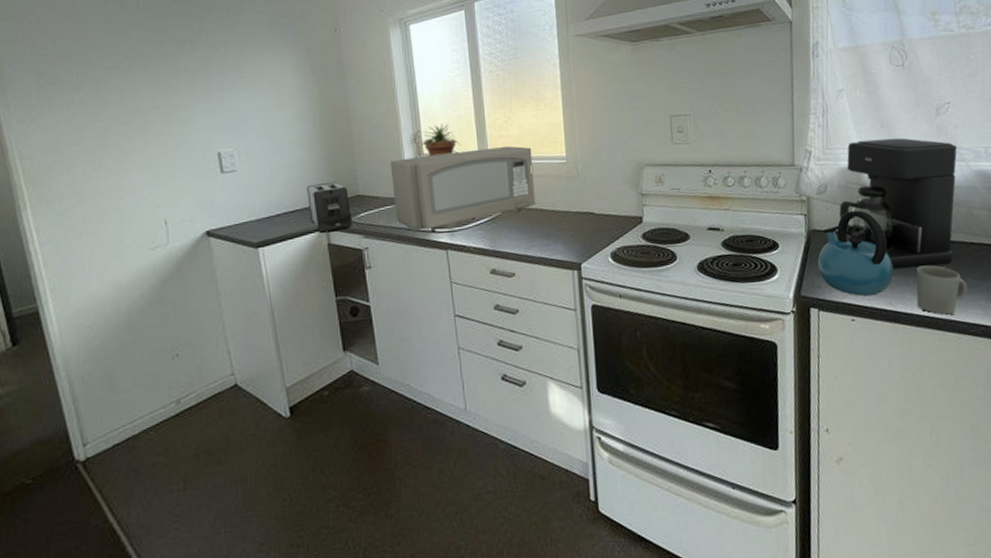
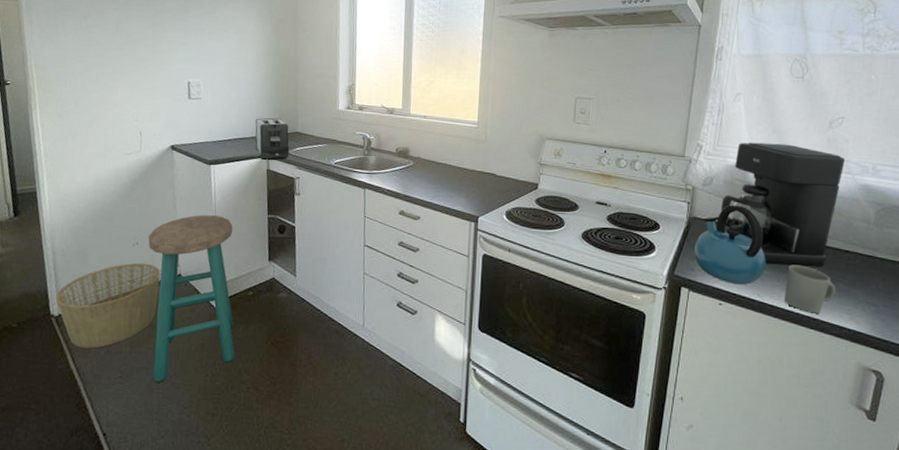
basket: none [79,377,212,495] -> present [55,263,161,349]
stool: none [191,307,316,521] -> present [148,215,235,383]
microwave: present [390,146,536,231] -> none [325,105,448,171]
potted plant: present [422,123,461,157] -> none [355,80,388,108]

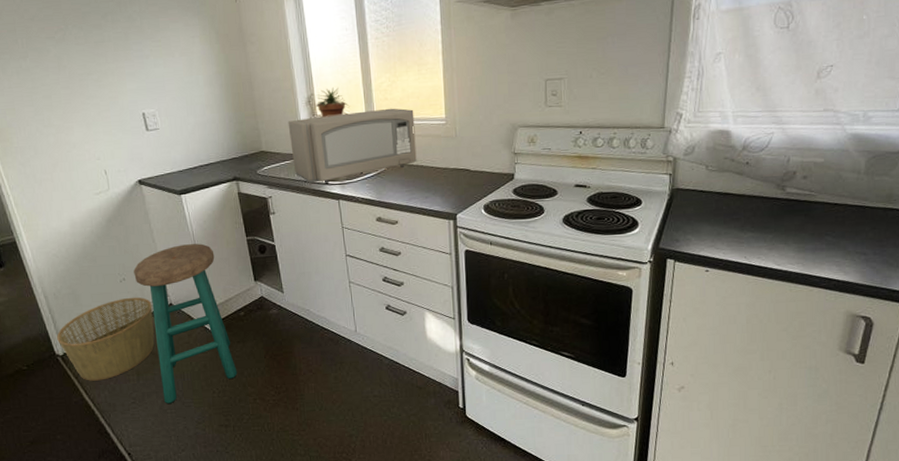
toaster: present [255,117,290,161] -> none [218,139,258,184]
microwave: none [325,105,448,171] -> present [287,108,417,183]
potted plant: none [355,80,388,108] -> present [315,87,350,117]
kettle: present [694,205,766,285] -> none [678,170,753,250]
coffee maker: present [715,142,845,268] -> none [699,101,834,227]
mug: present [785,264,836,314] -> none [772,223,825,270]

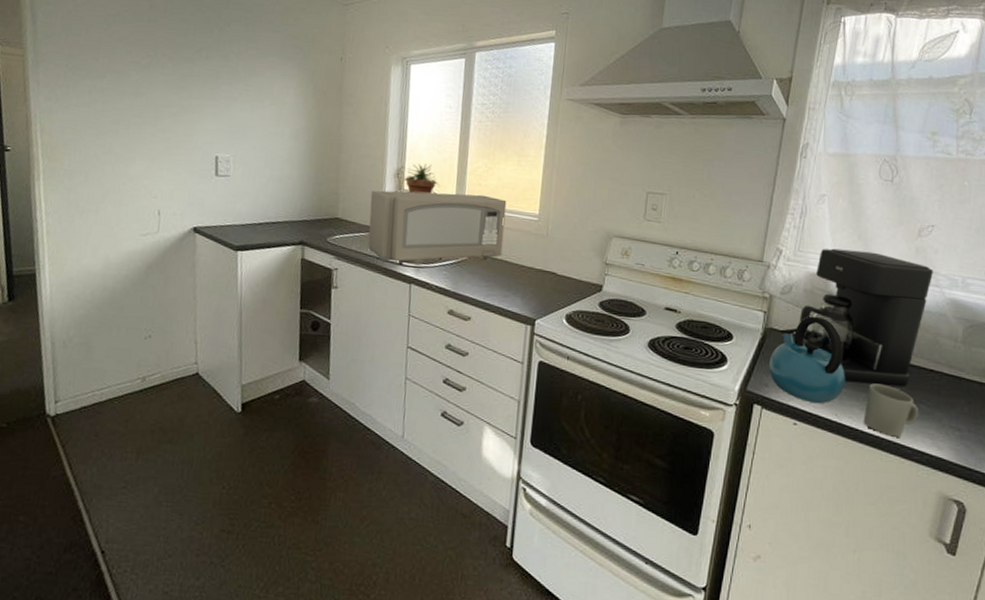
basket: present [57,297,155,381] -> none [52,358,176,454]
stool: present [133,243,238,405] -> none [161,306,261,495]
kettle: none [678,170,753,250] -> present [769,316,846,404]
coffee maker: none [699,101,834,227] -> present [793,248,933,387]
mug: none [772,223,825,270] -> present [864,383,919,437]

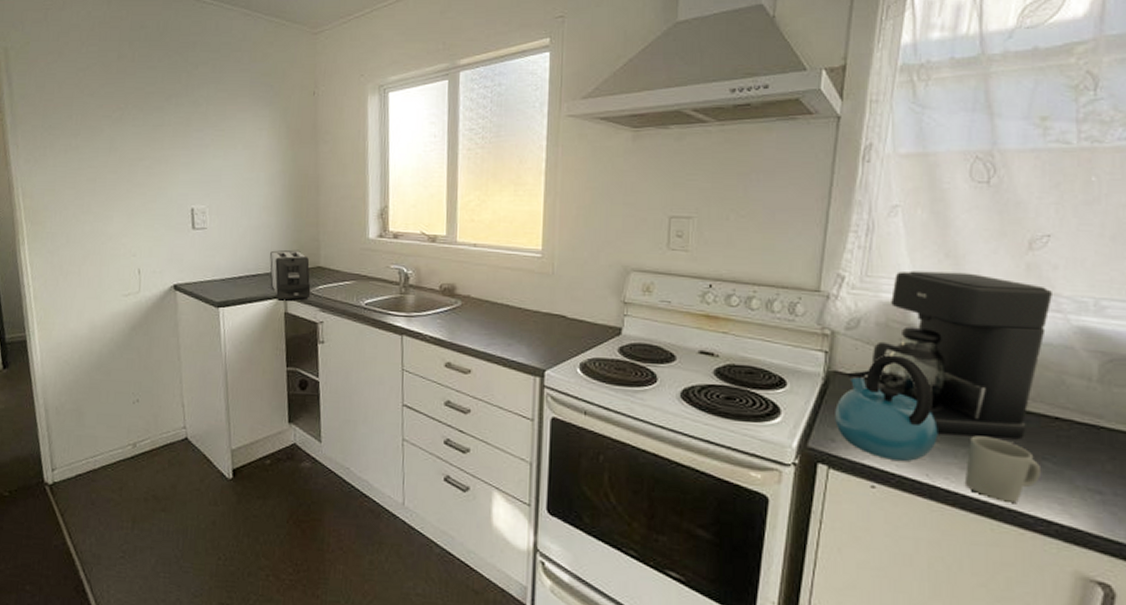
toaster: none [289,200,328,249] -> present [270,249,311,302]
microwave: present [368,190,507,264] -> none [353,231,504,313]
potted plant: present [404,163,440,194] -> none [388,200,429,235]

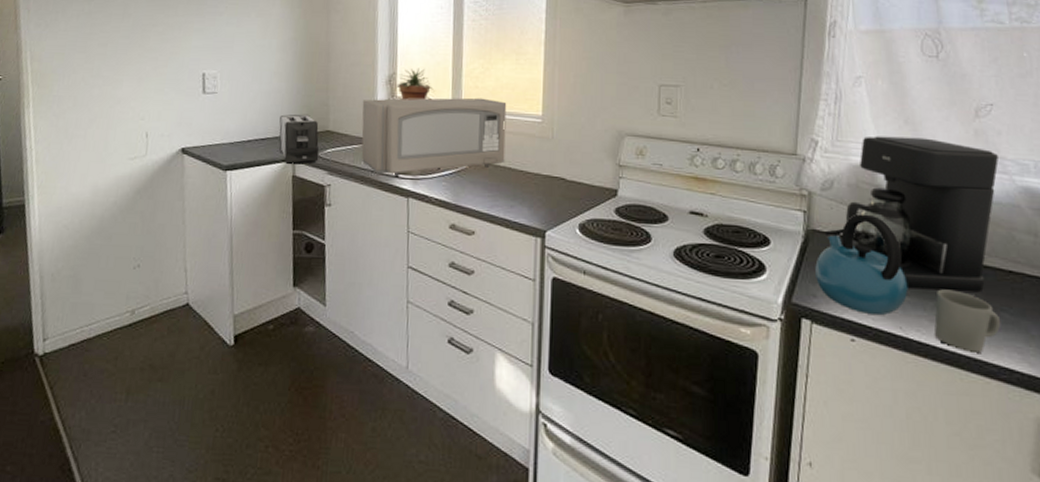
microwave: none [353,231,504,313] -> present [361,97,507,176]
potted plant: none [388,200,429,235] -> present [396,68,435,101]

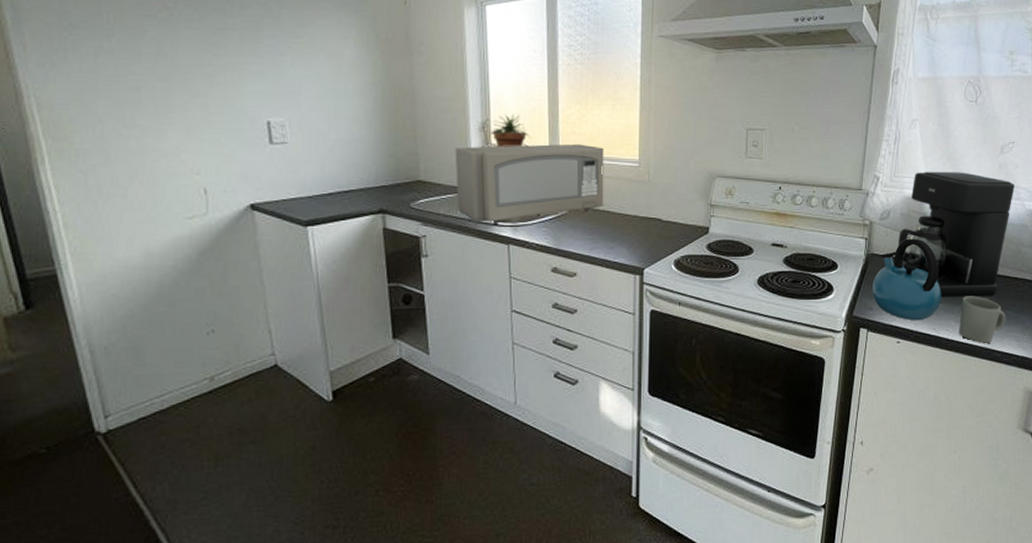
toaster: present [279,114,319,165] -> none [364,164,411,218]

